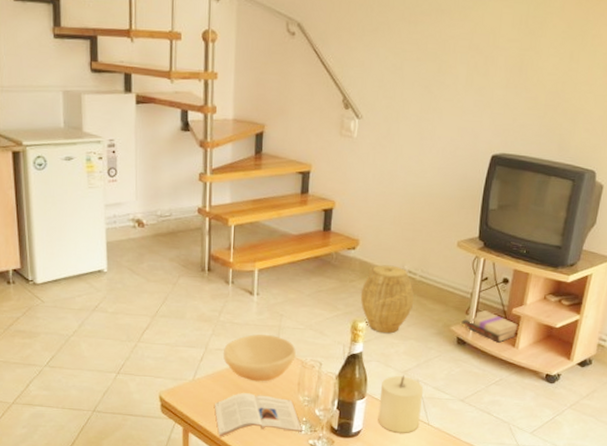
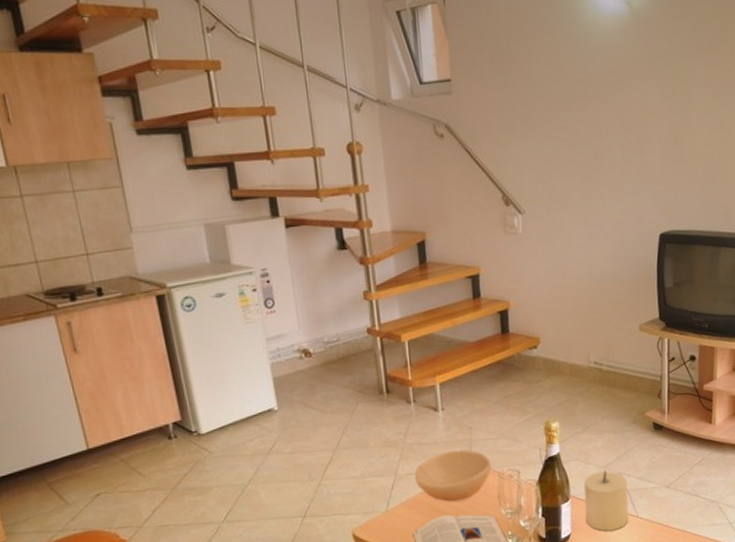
woven basket: present [360,265,415,334] -> none [549,359,605,431]
books: present [461,310,518,343] -> none [655,391,712,422]

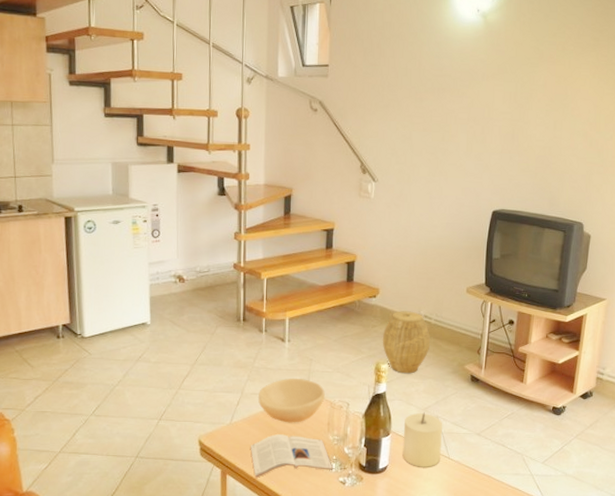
woven basket: none [549,359,605,431] -> present [382,311,431,374]

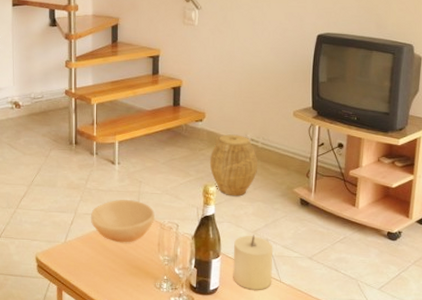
magazine: present [251,434,334,478] -> none [85,253,165,295]

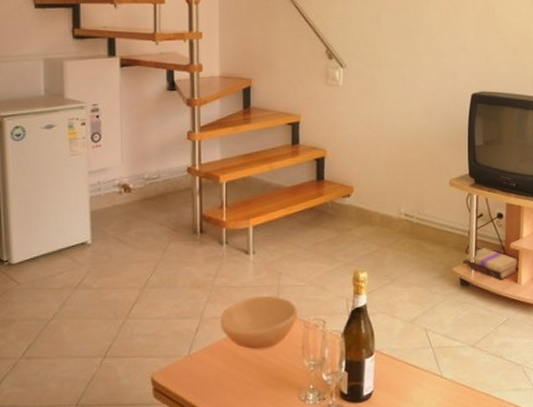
woven basket: present [209,134,258,197] -> none [359,210,414,282]
candle: present [233,235,273,290] -> none [388,325,433,390]
books: none [303,173,356,203] -> present [462,248,518,280]

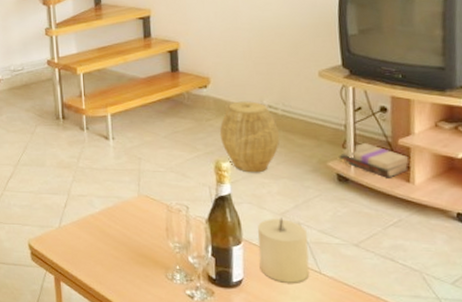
bowl: present [221,295,297,350] -> none [86,178,160,228]
woven basket: none [359,210,414,282] -> present [219,101,280,173]
candle: none [388,325,433,390] -> present [258,218,310,283]

